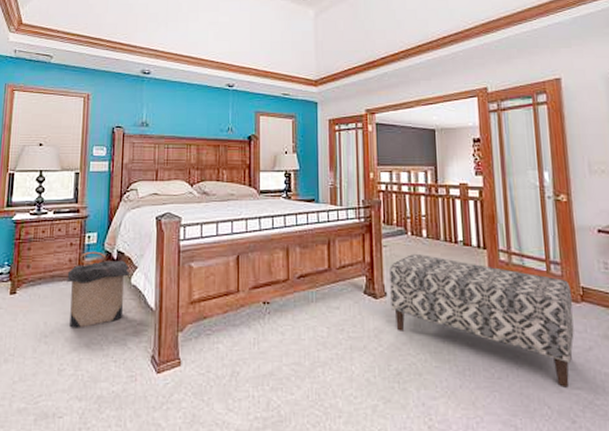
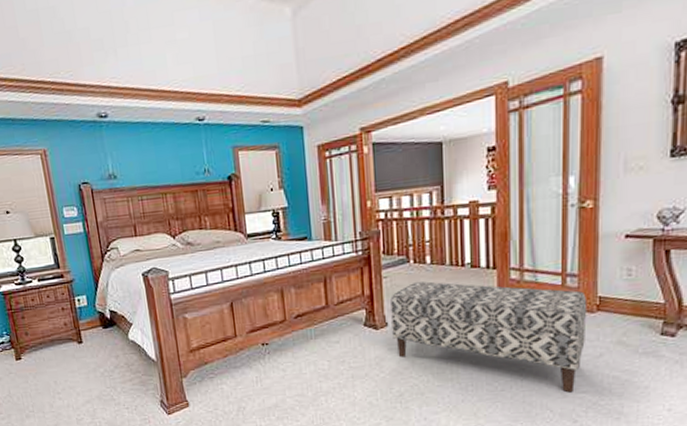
laundry hamper: present [67,251,131,328] -> none [65,313,127,384]

